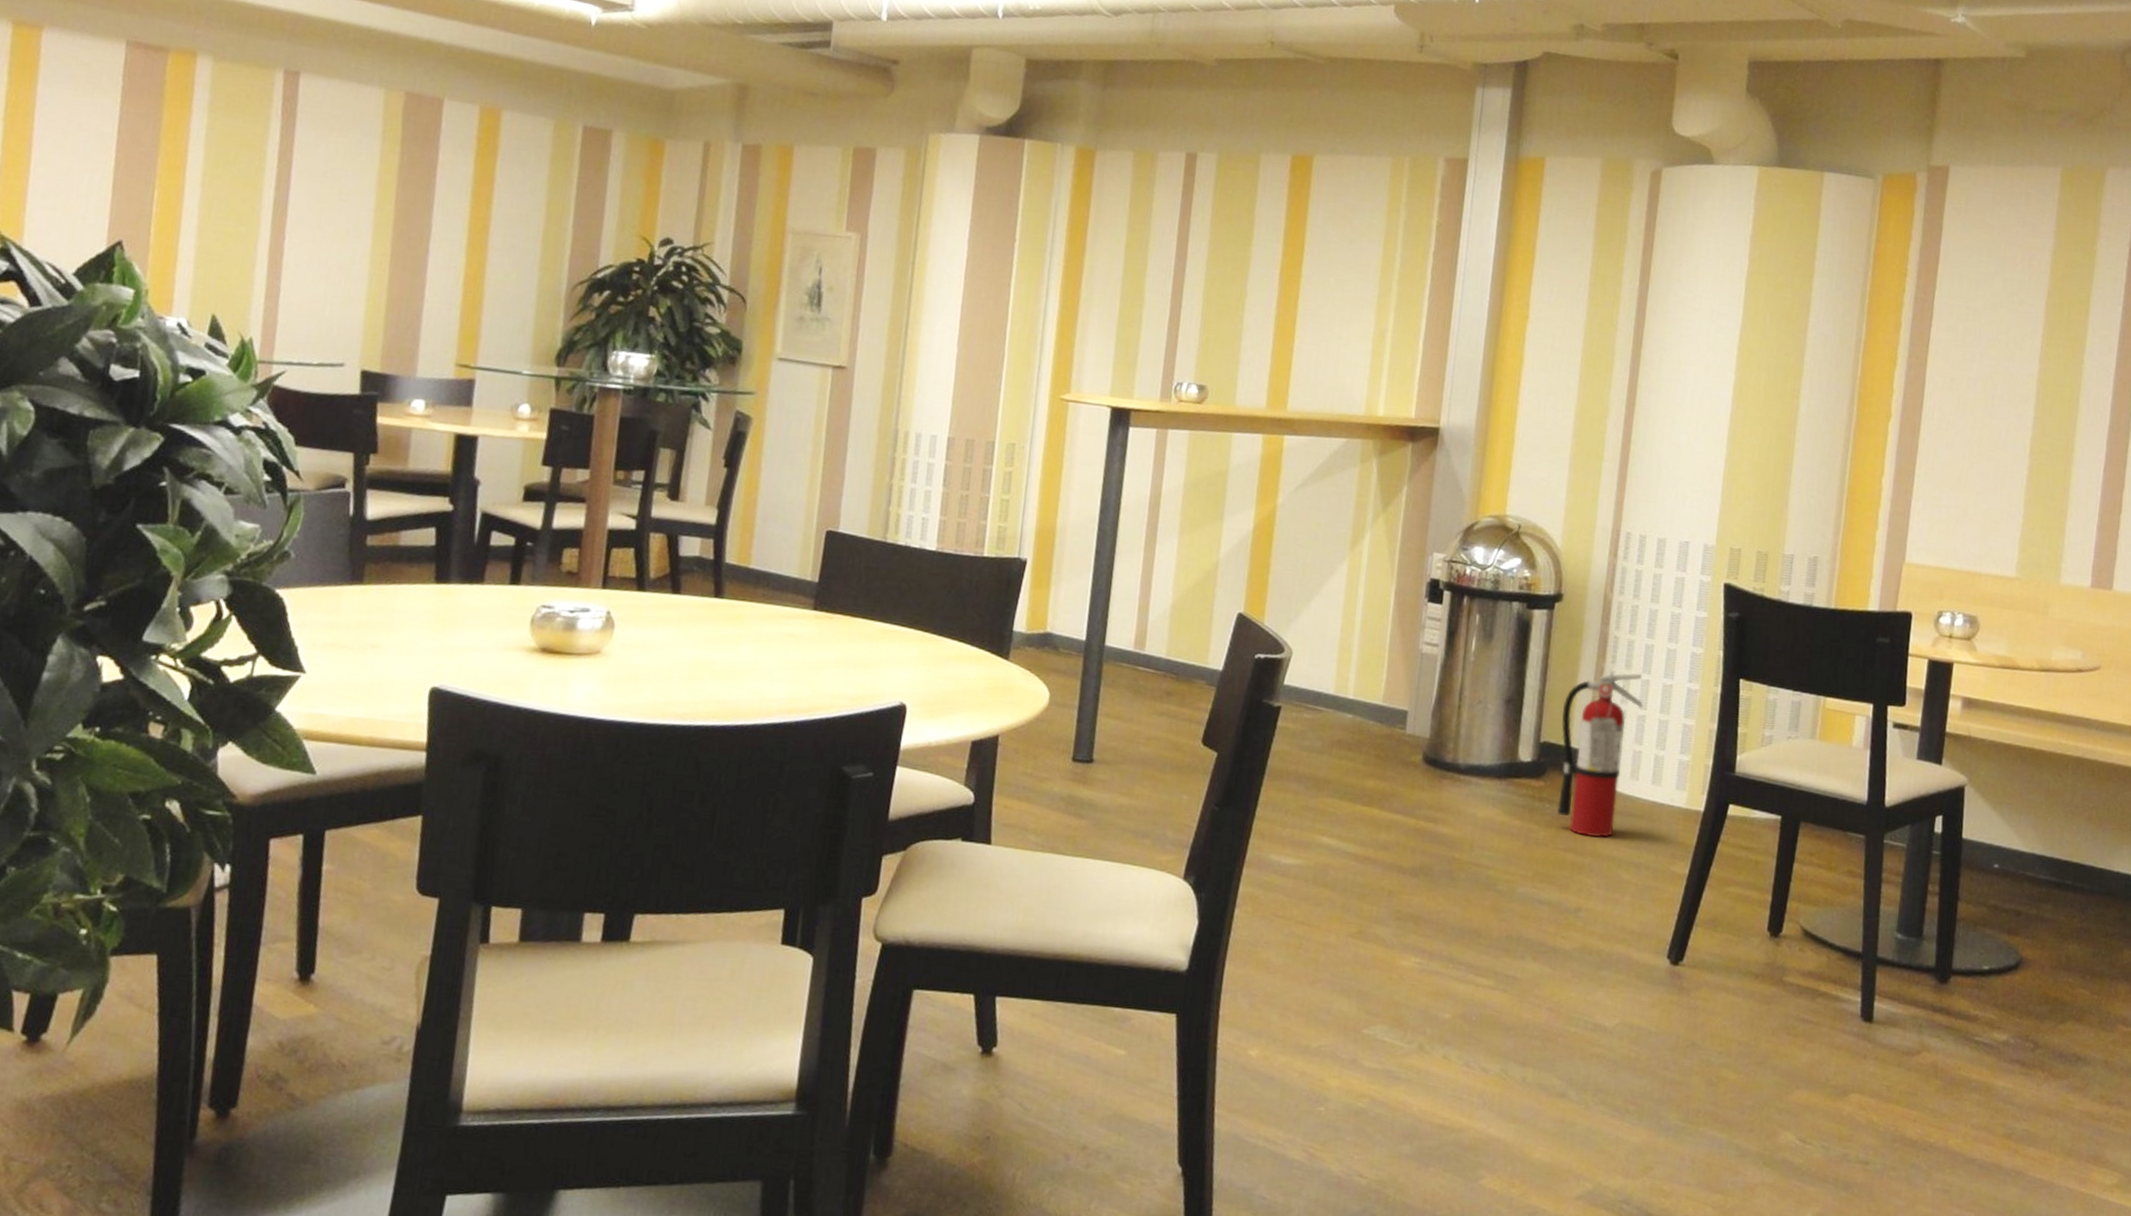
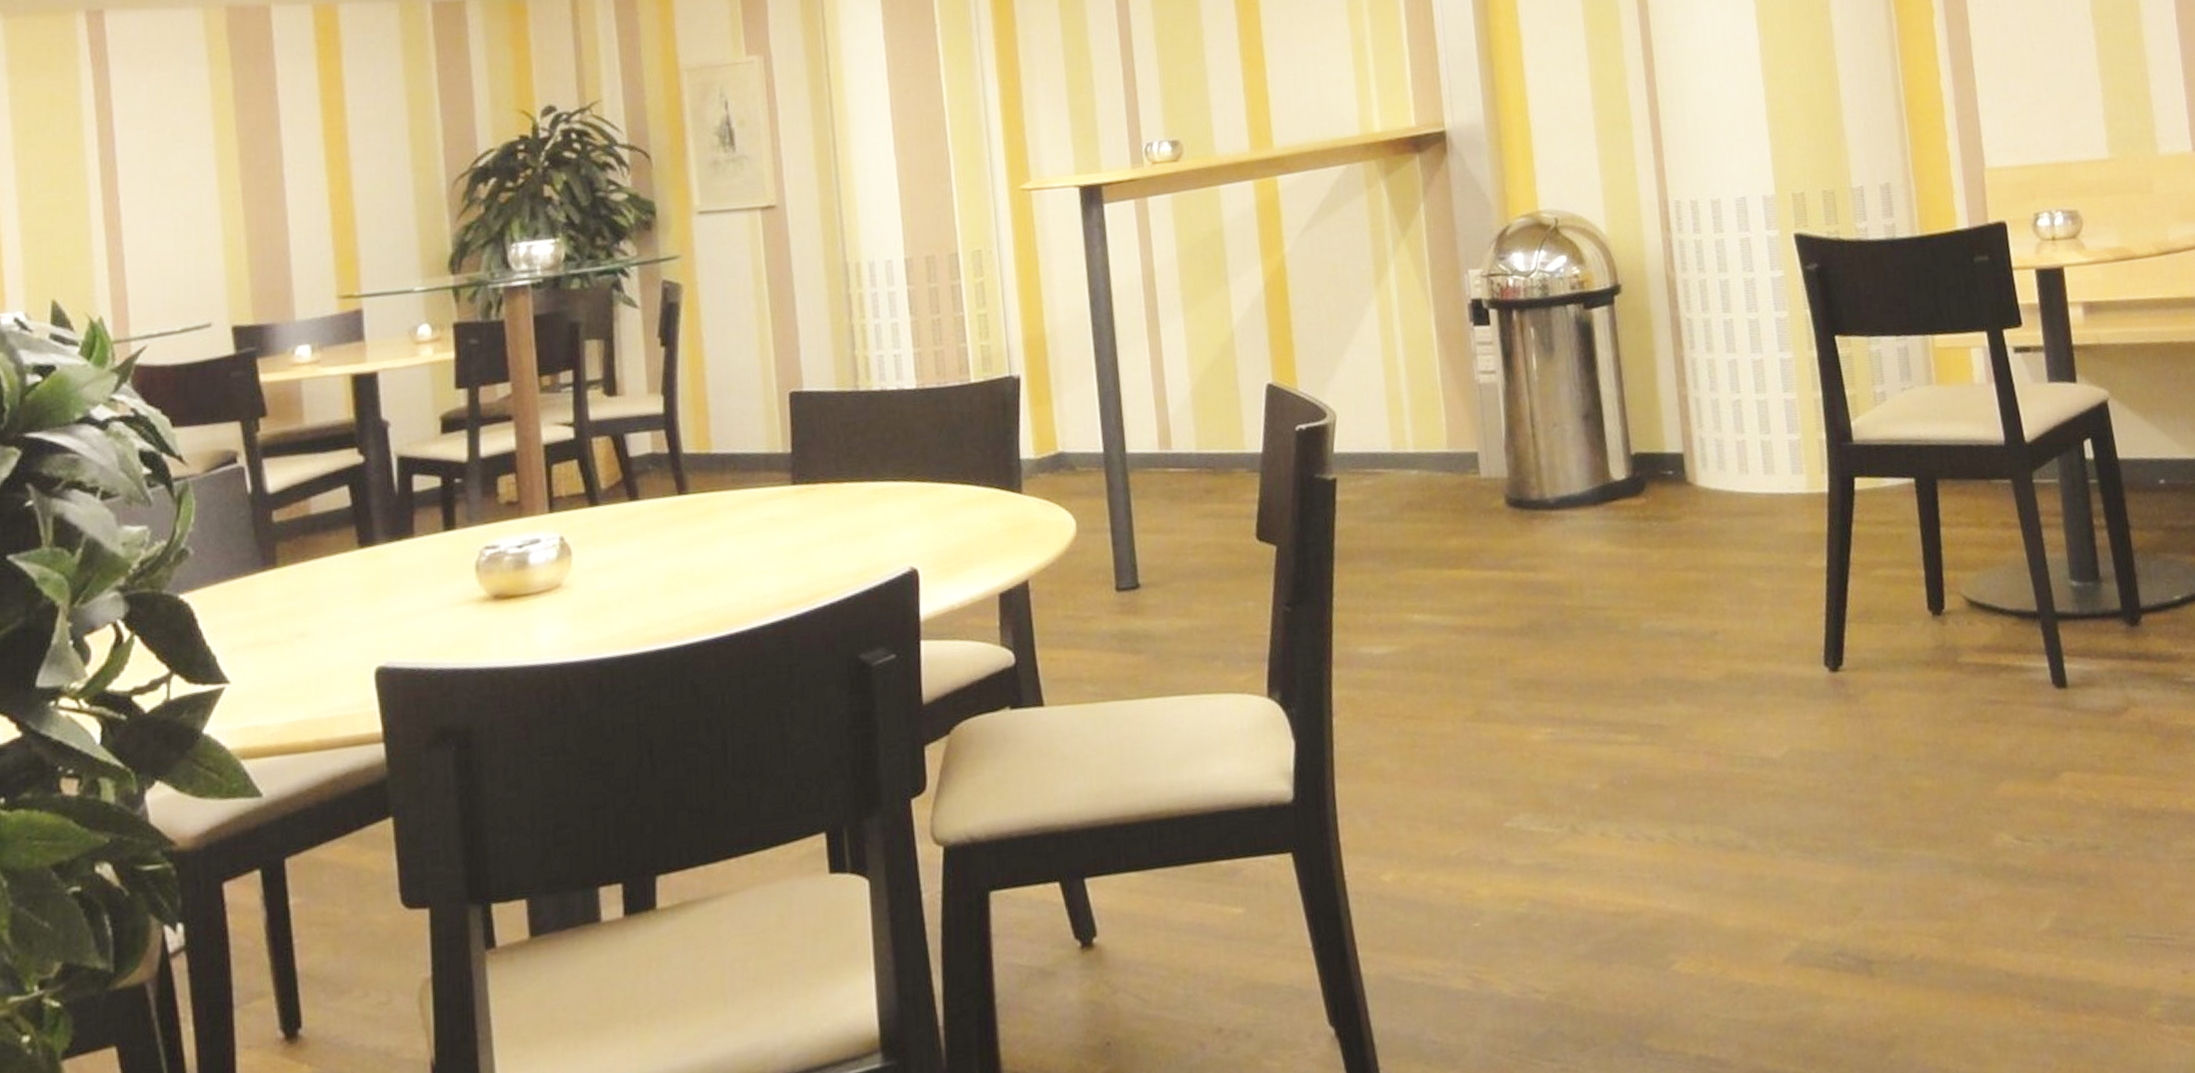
fire extinguisher: present [1557,667,1643,838] -> none [1647,353,1736,549]

